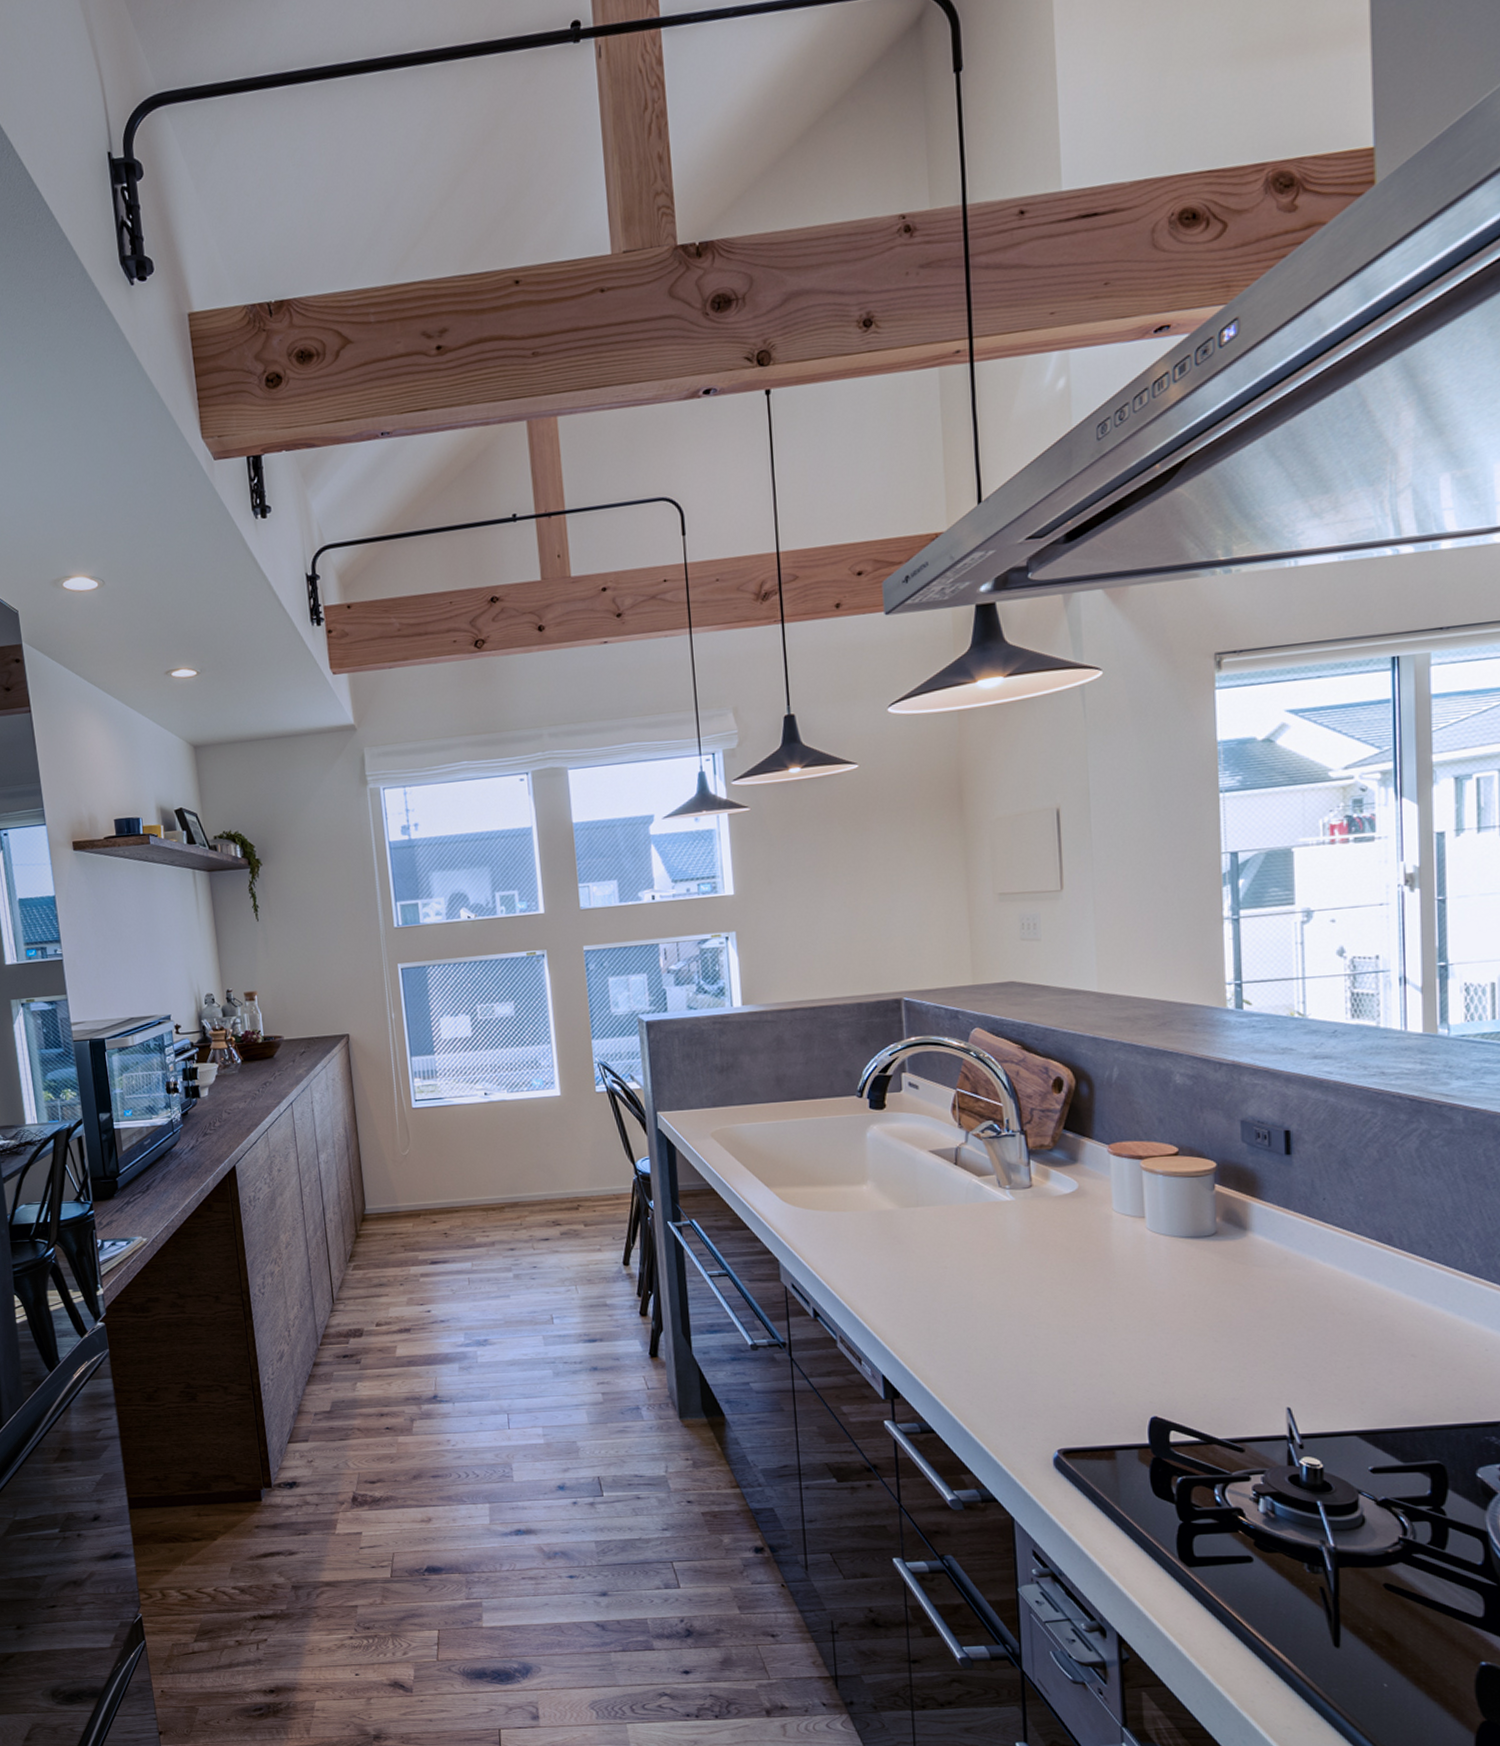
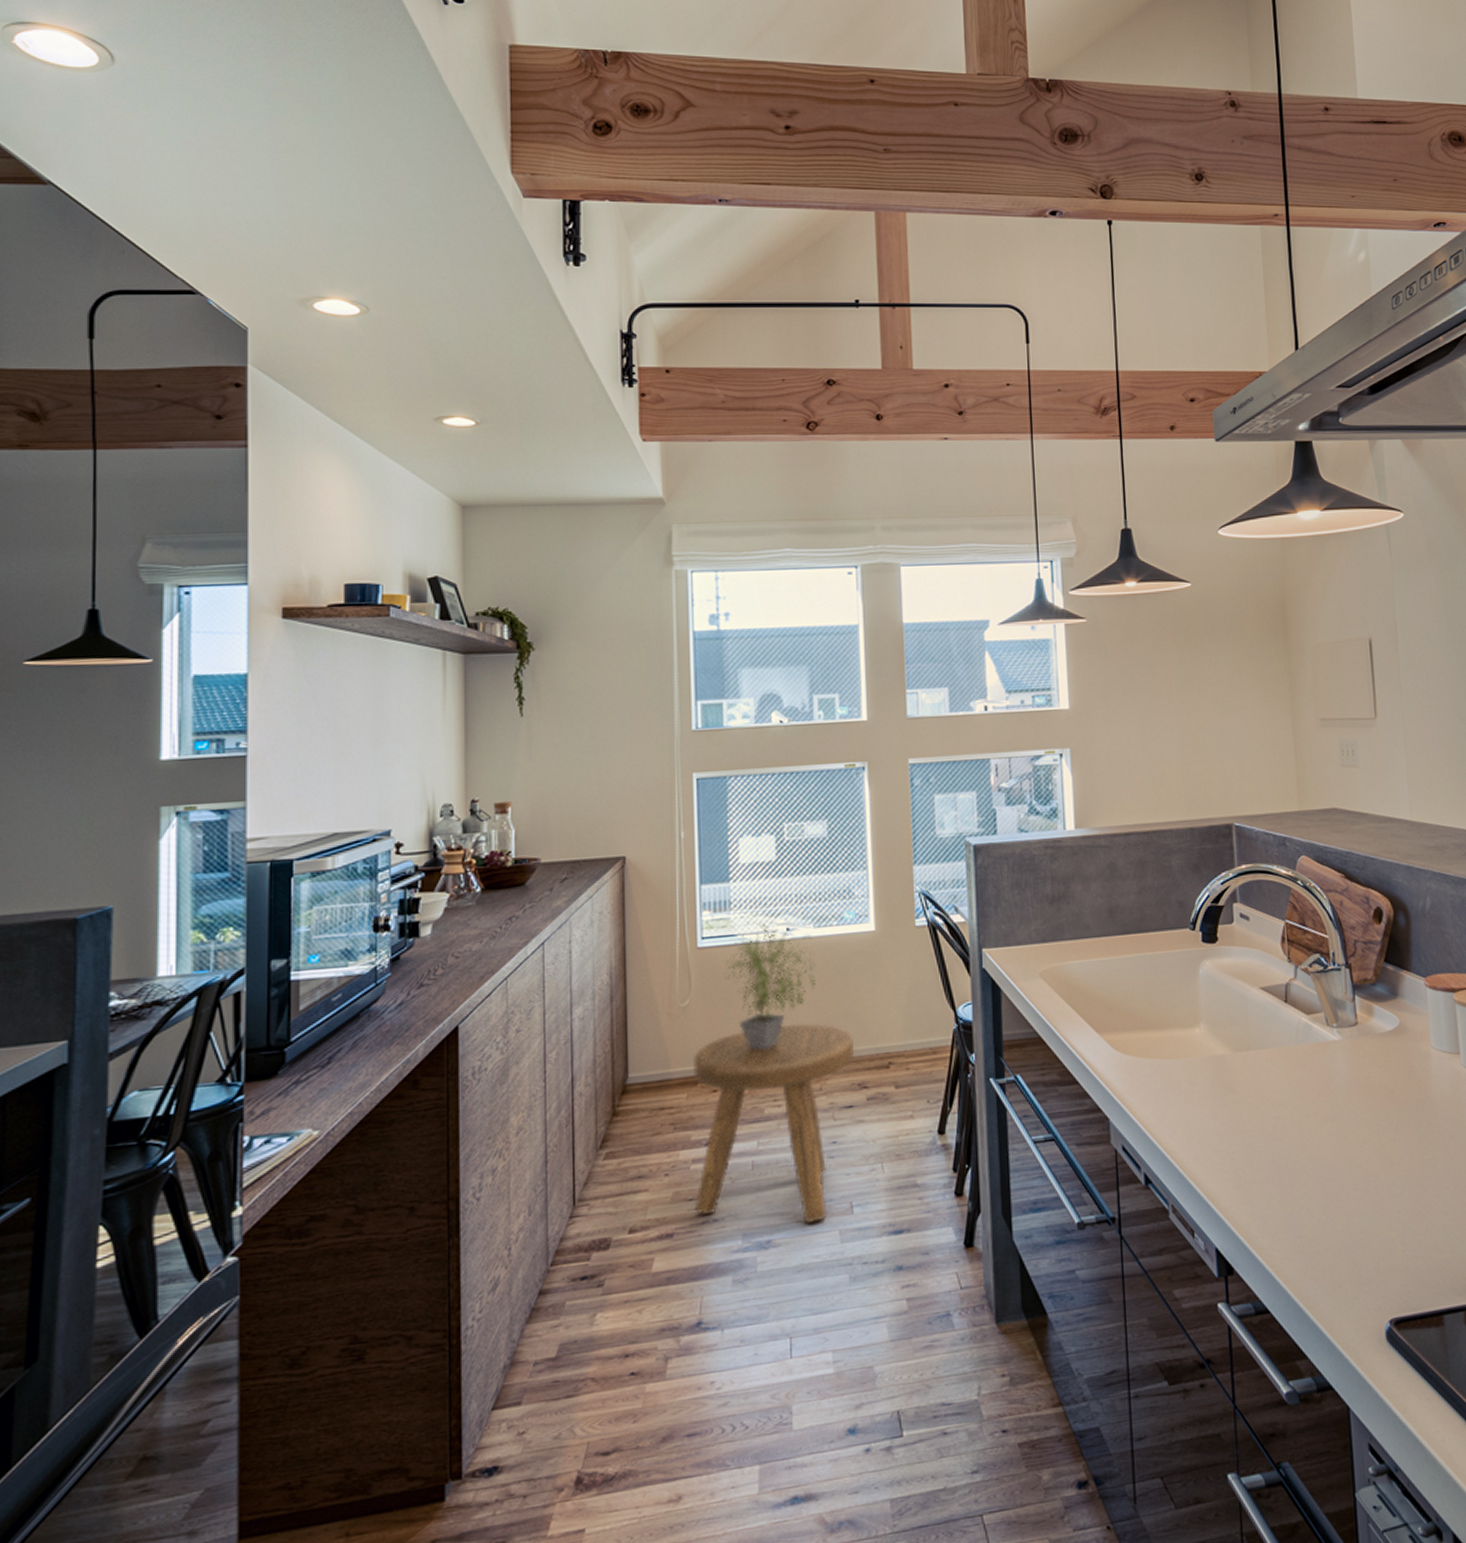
stool: none [416,1170,548,1329] -> present [694,1023,854,1224]
potted plant: none [435,1088,513,1192] -> present [724,923,817,1050]

